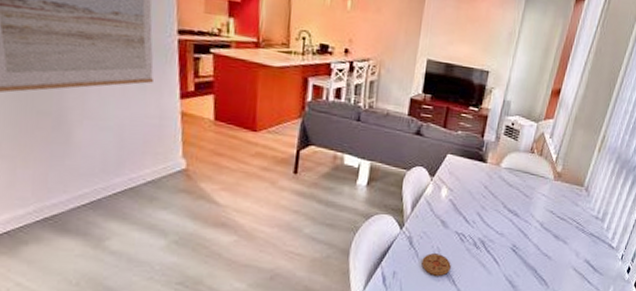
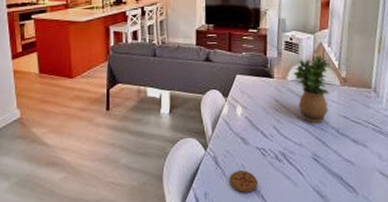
potted plant: none [507,145,548,216] -> present [293,55,329,124]

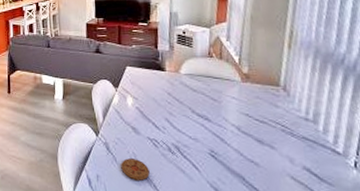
potted plant: present [293,55,329,124] -> none [187,49,228,120]

